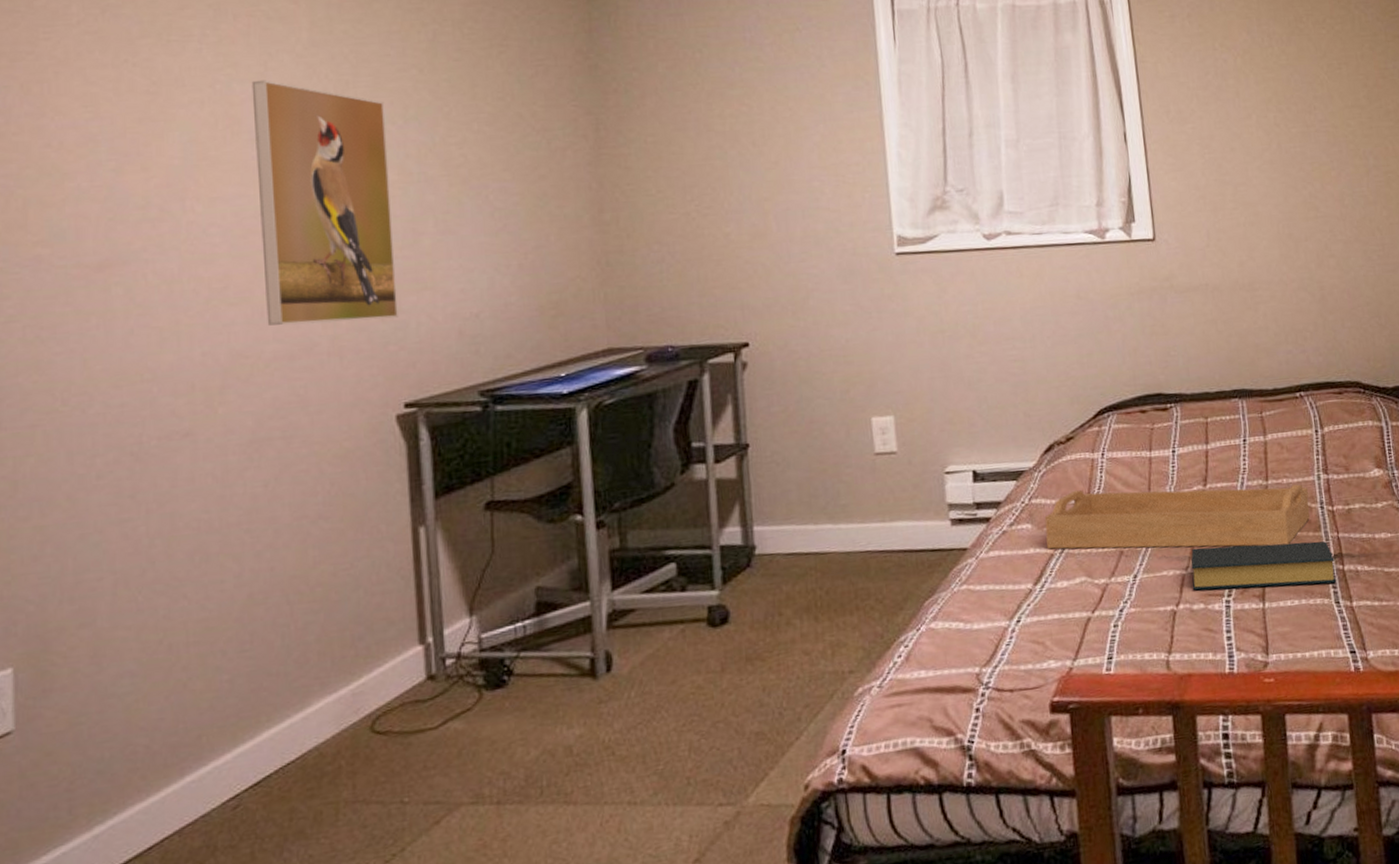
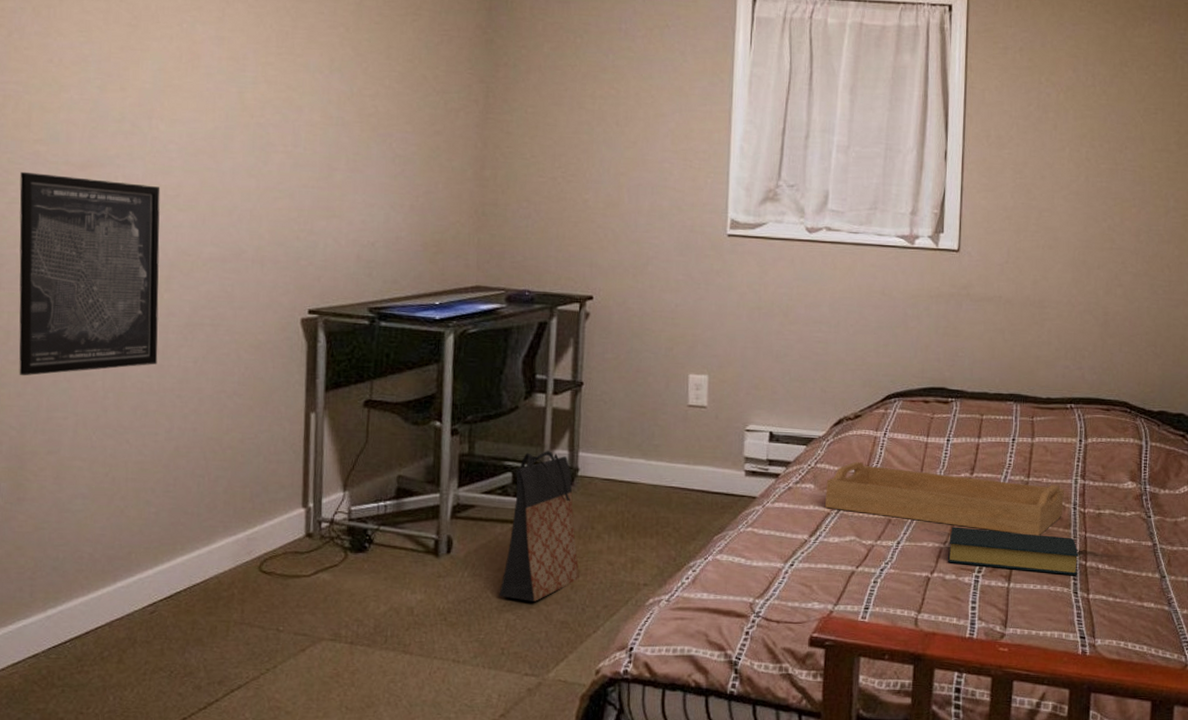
wall art: none [18,279,217,535] -> present [19,171,161,376]
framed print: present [251,80,398,326] -> none [207,23,316,238]
bag: none [676,530,773,715] -> present [499,451,580,601]

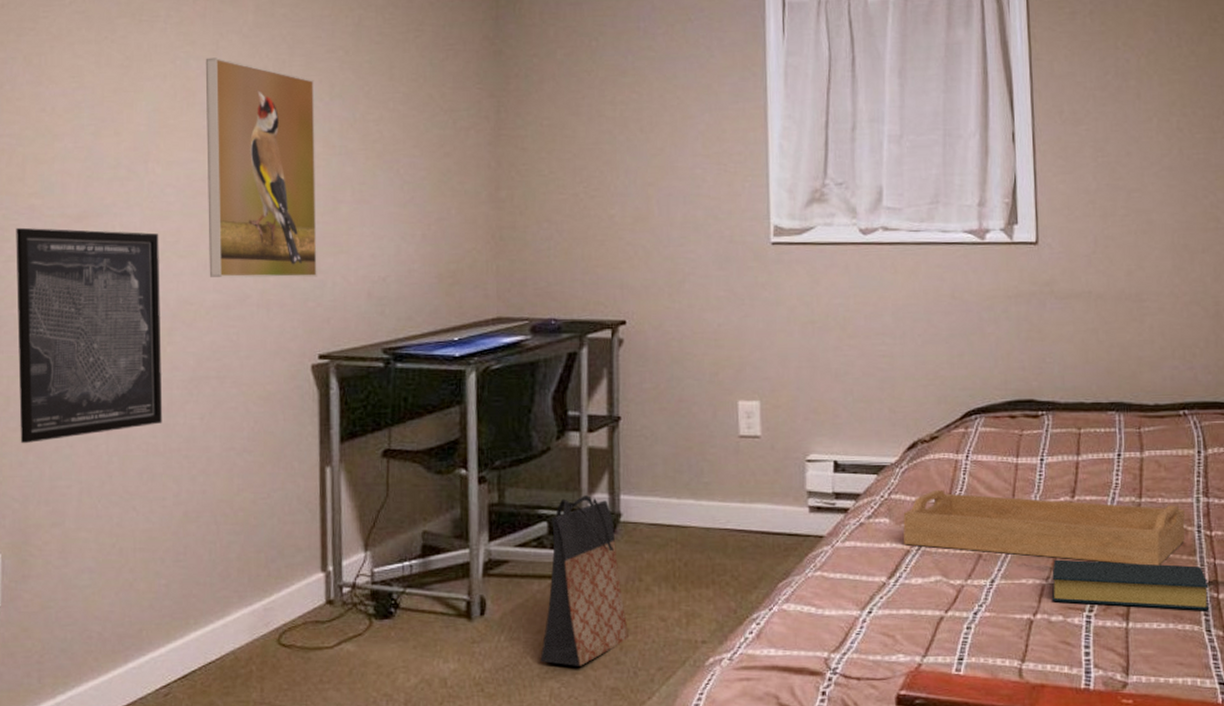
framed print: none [207,23,316,238] -> present [205,57,317,278]

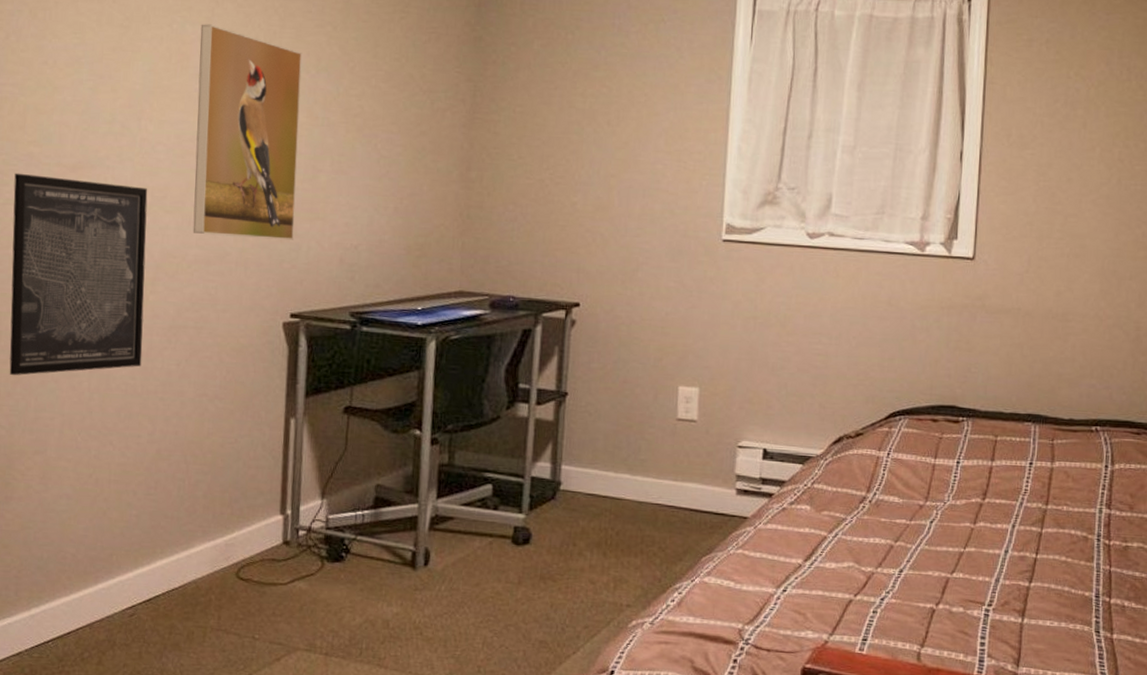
bag: present [540,495,630,666] -> none [476,463,561,619]
serving tray: present [903,489,1186,566] -> none [822,482,1087,569]
hardback book: present [1051,559,1209,610] -> none [954,555,1102,613]

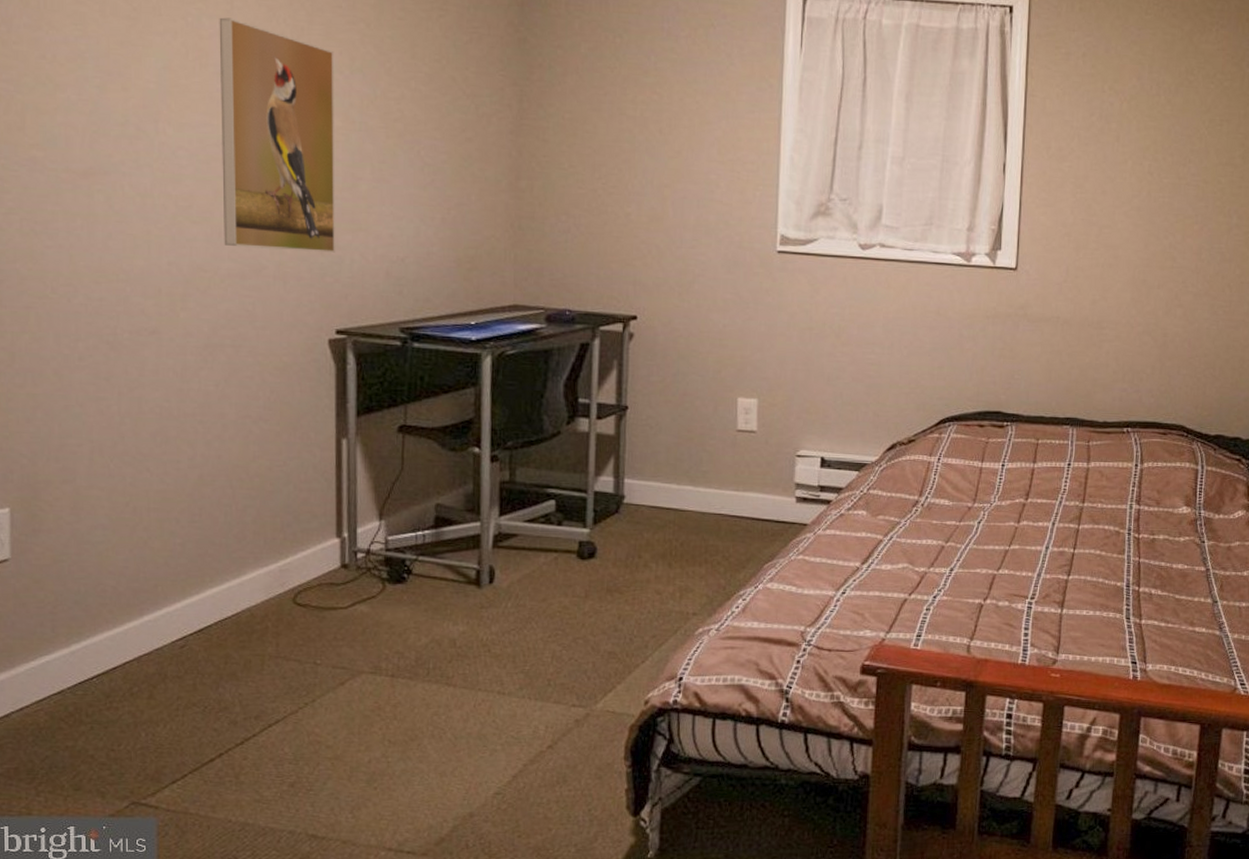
wall art: present [9,173,148,376] -> none [16,179,176,401]

